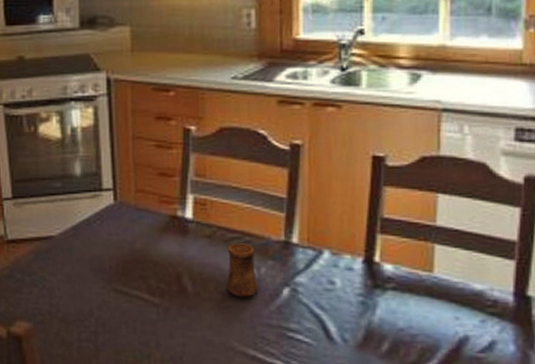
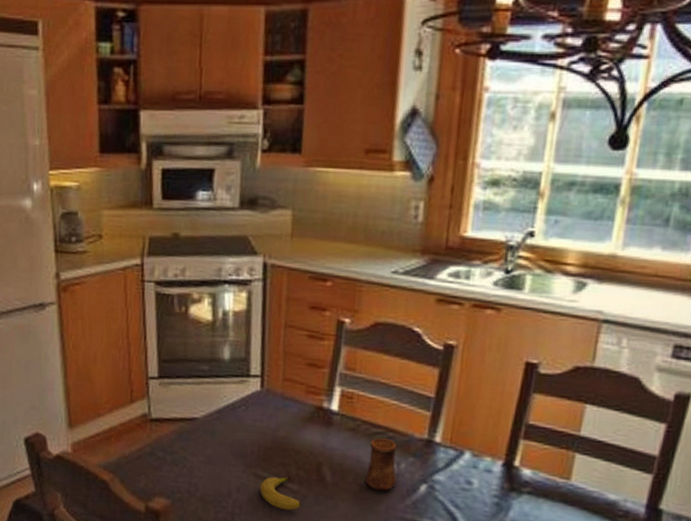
fruit: none [121,289,164,326] -> present [260,476,301,511]

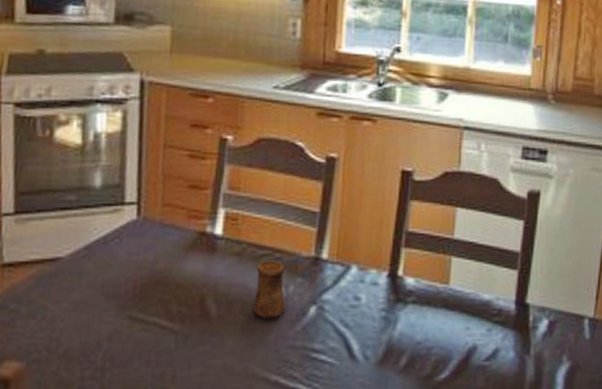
fruit: present [260,476,301,511] -> none [135,315,183,356]

